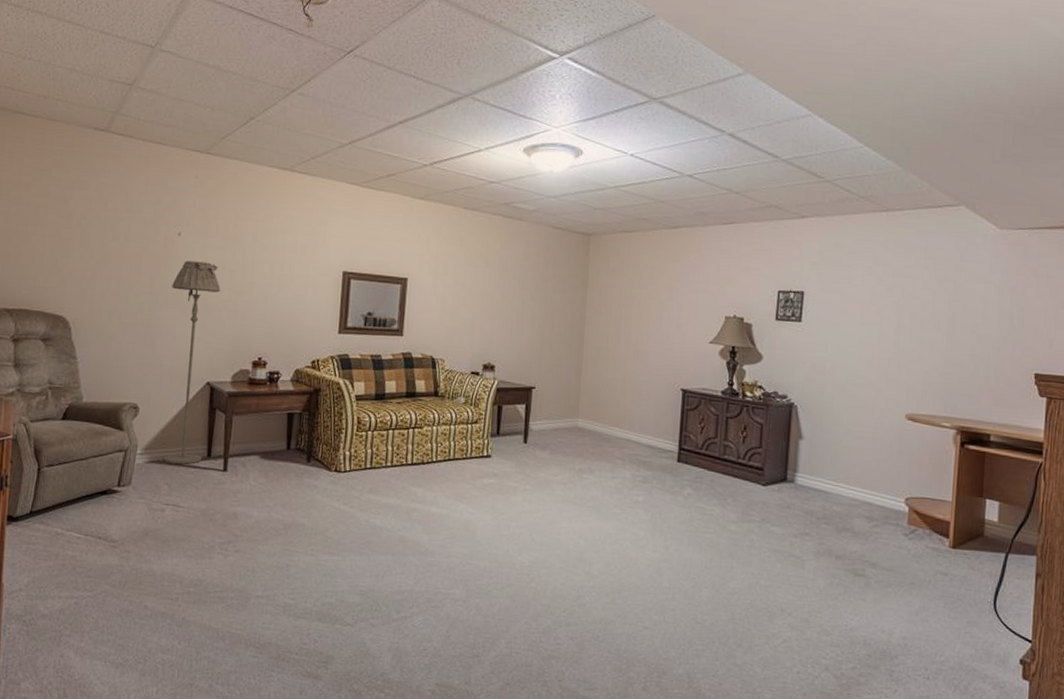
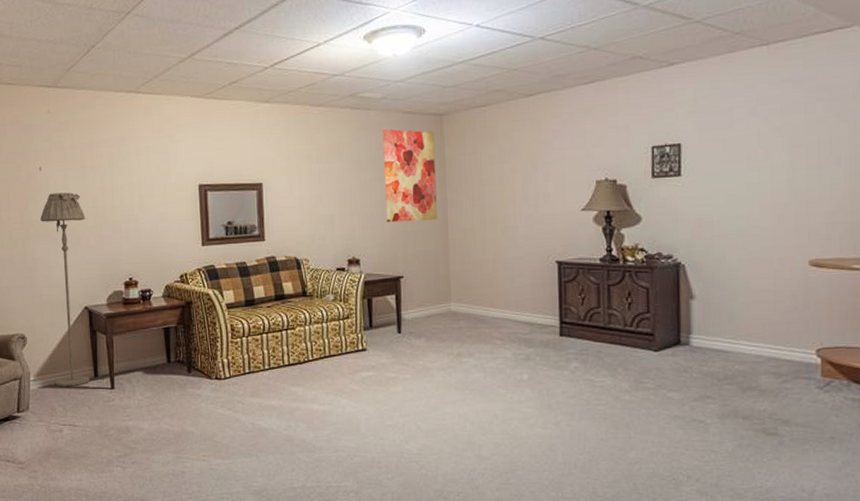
wall art: none [524,240,580,336] -> present [382,128,438,223]

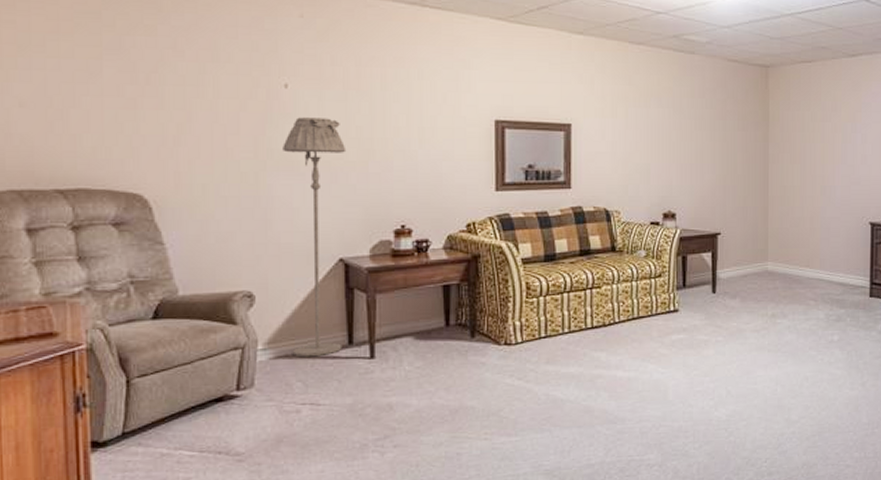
wall art: present [382,128,438,223] -> none [705,75,759,176]

